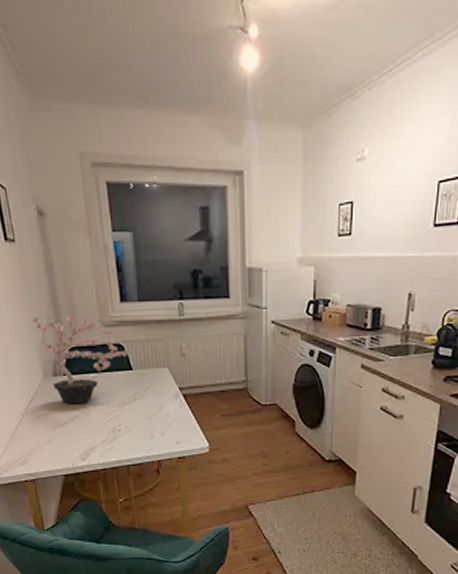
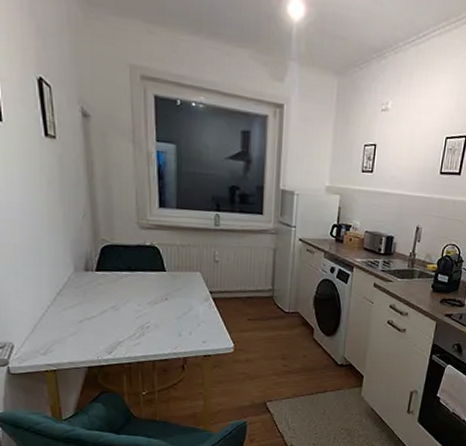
potted plant: present [32,314,130,403] -> none [67,212,165,299]

